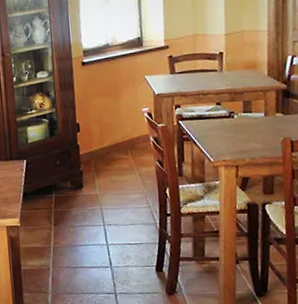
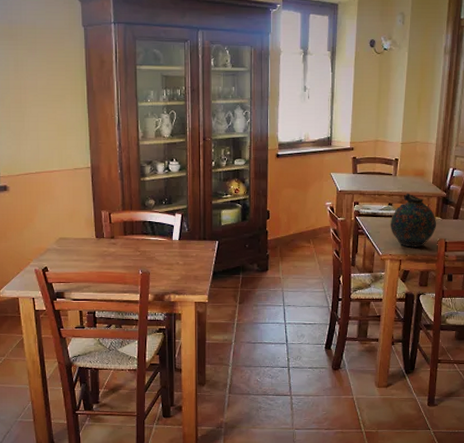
snuff bottle: none [220,89,279,151] -> present [390,193,437,247]

